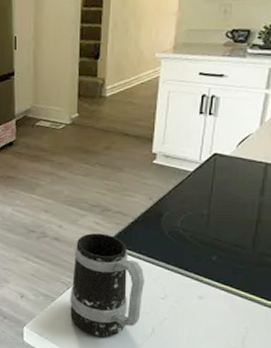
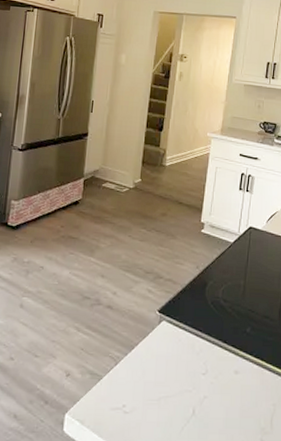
mug: present [70,233,145,337] -> none [115,302,189,421]

